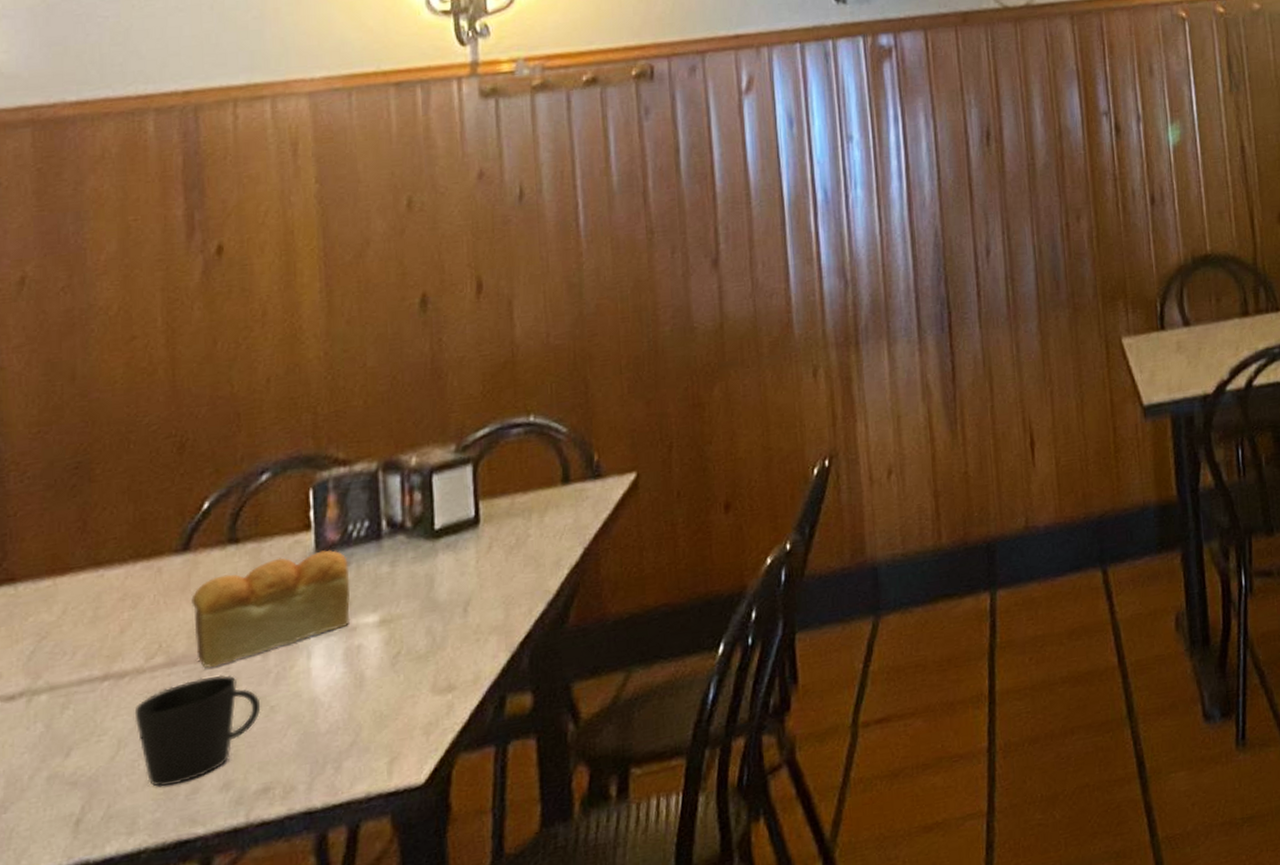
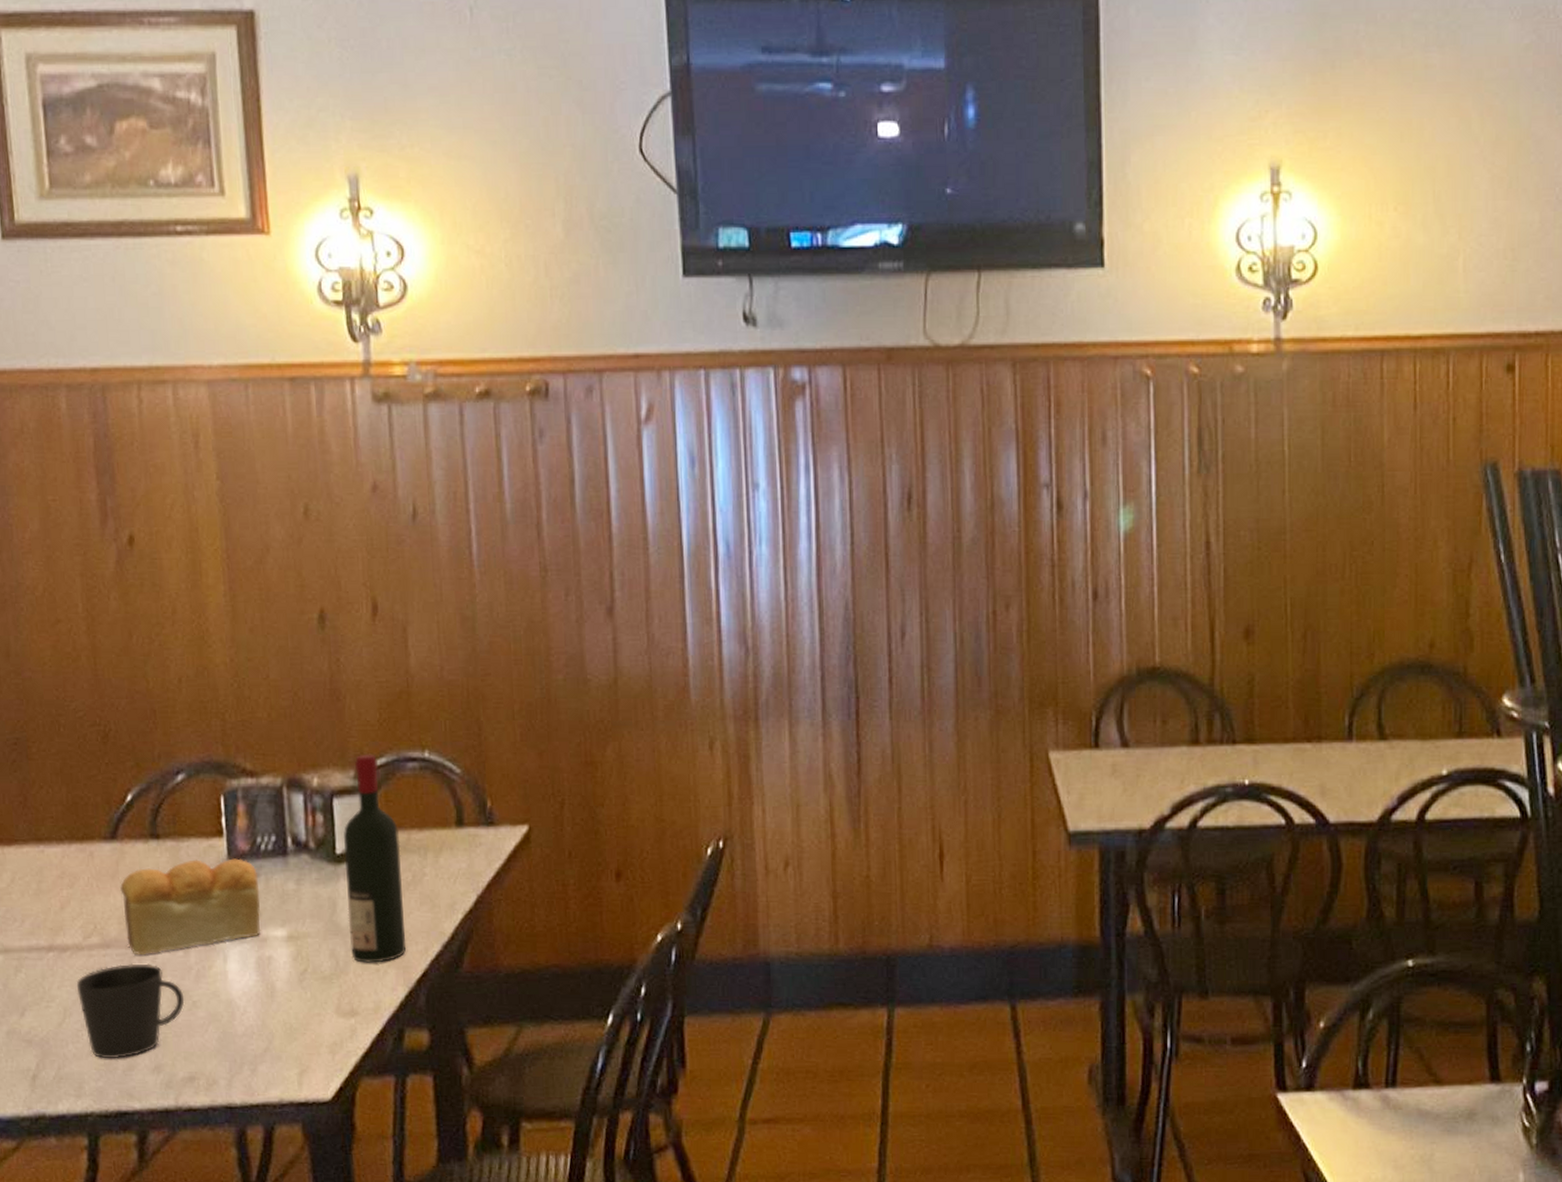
wine bottle: none [443,425,509,635] -> present [344,754,407,963]

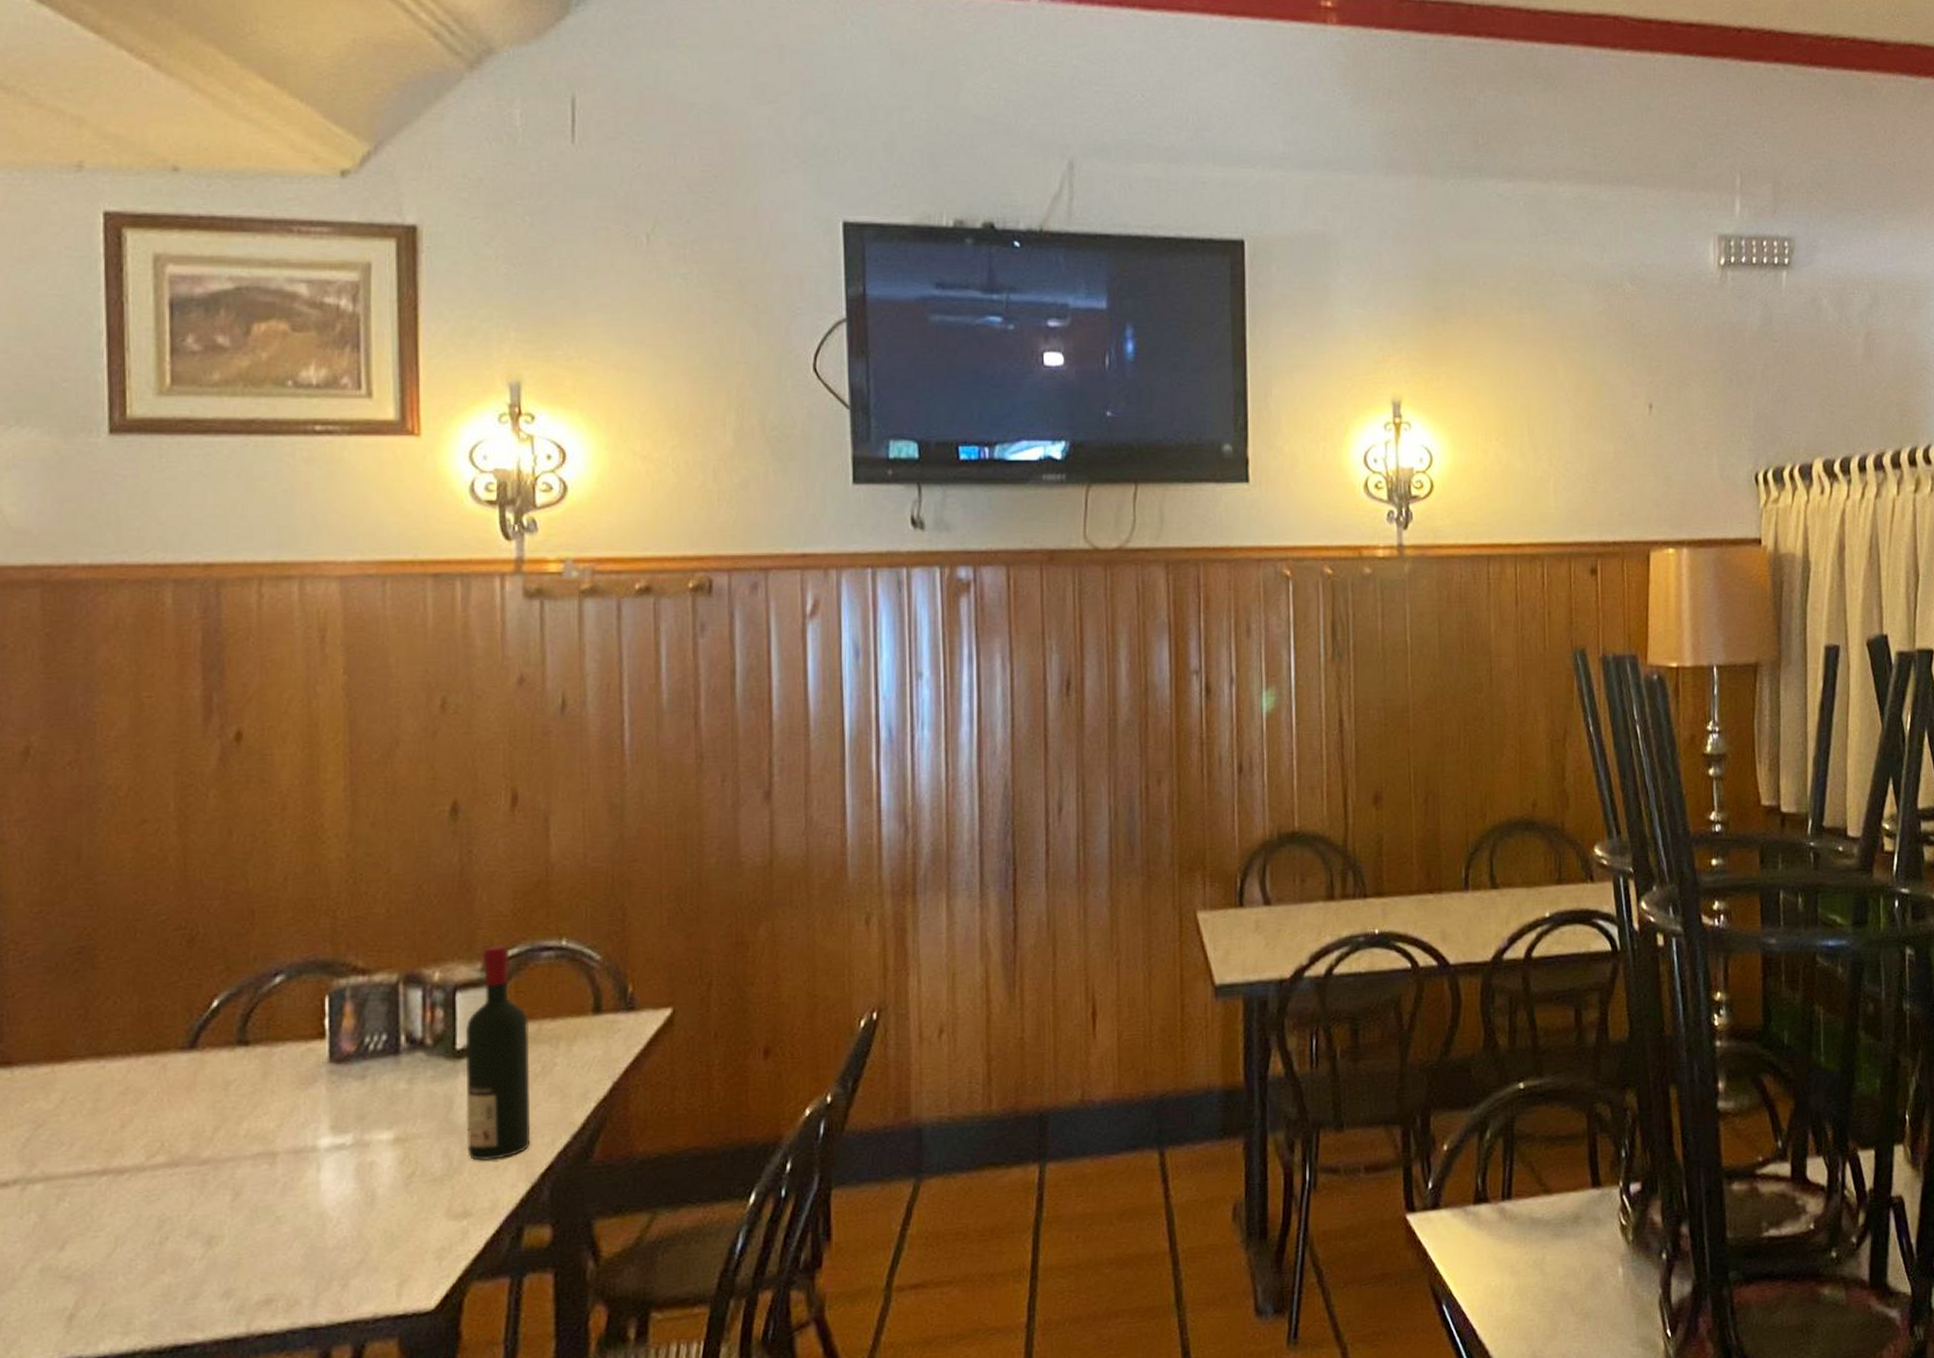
cup: present [76,963,185,1059] -> none [133,1180,266,1289]
bread: present [120,858,261,956] -> none [197,1060,365,1172]

